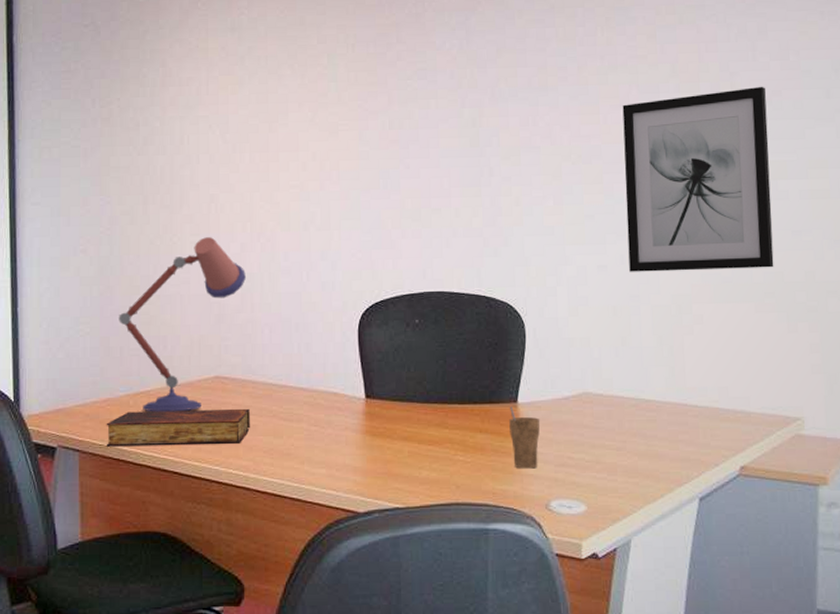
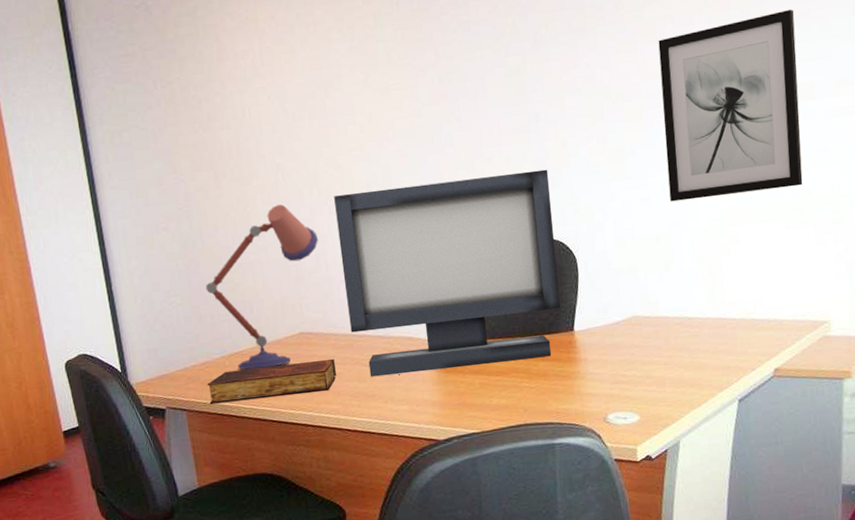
monitor: none [268,226,504,433] -> present [334,169,560,377]
cup: present [509,406,540,469] -> none [567,334,596,389]

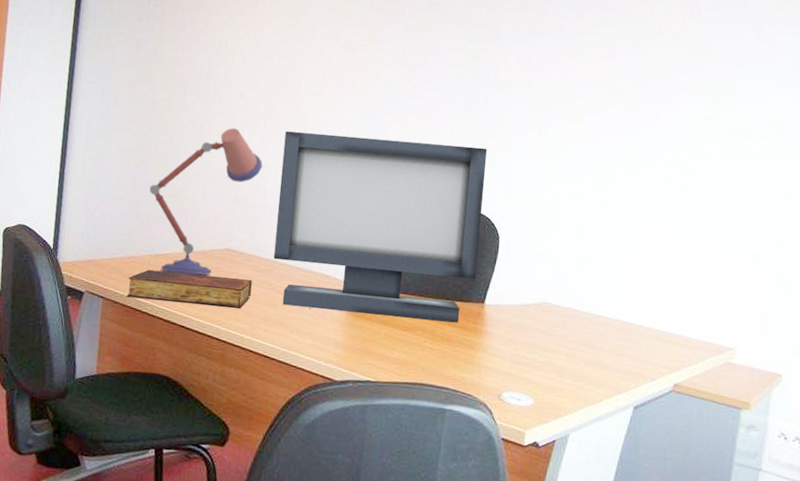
wall art: present [658,9,803,202] -> none [598,52,740,214]

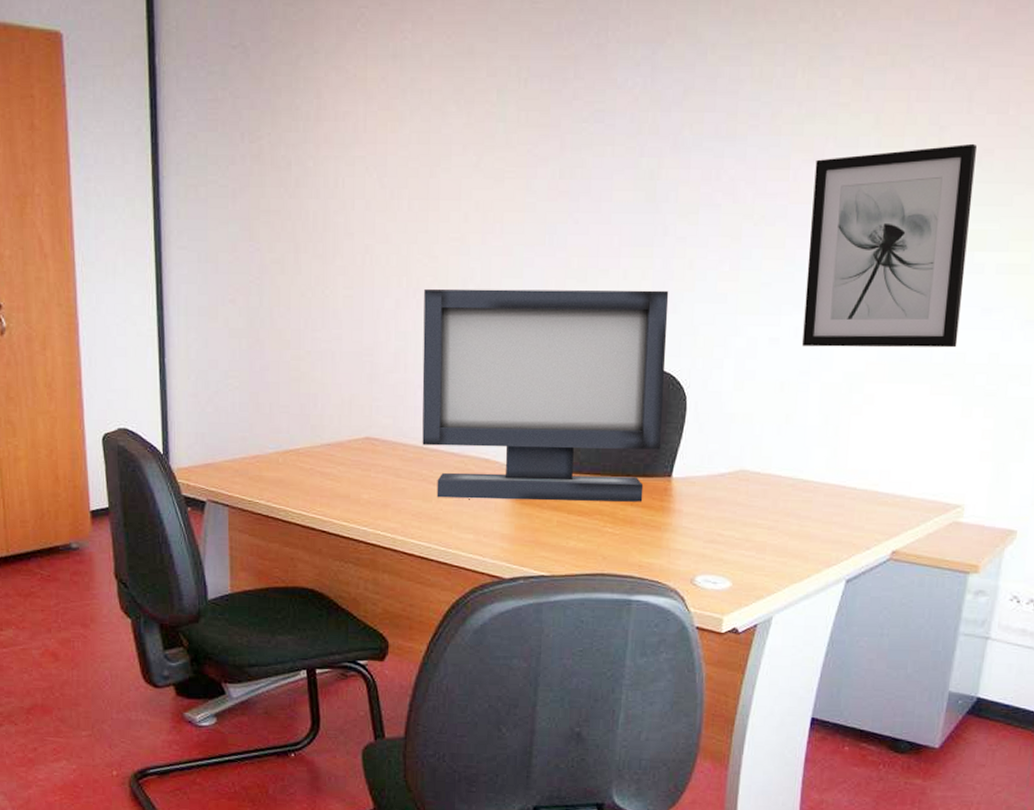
book: present [126,269,252,310] -> none [255,469,400,507]
desk lamp: present [149,128,263,275] -> none [268,291,400,472]
wall art: none [598,52,740,214] -> present [802,143,976,348]

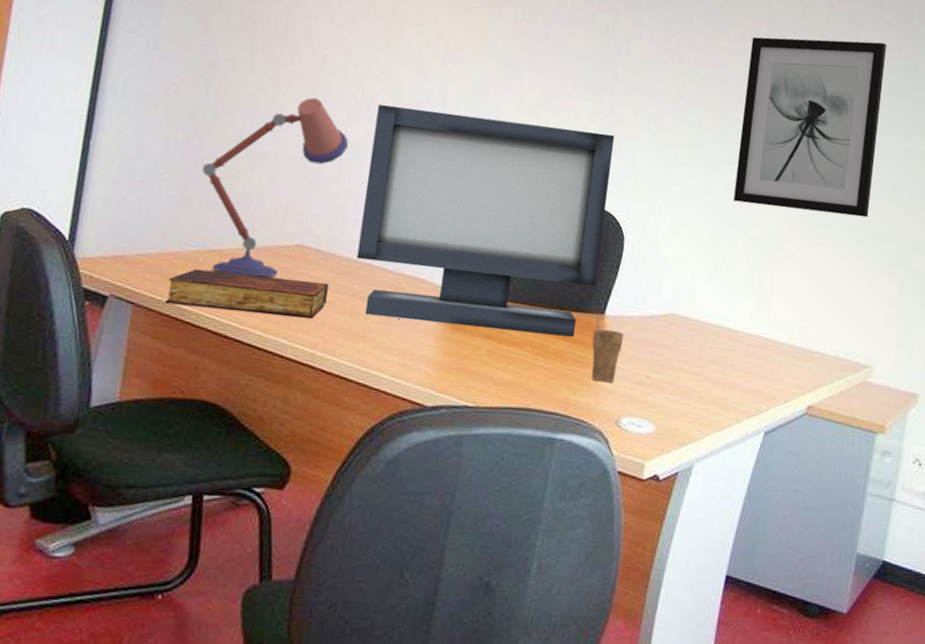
book: none [255,469,400,507] -> present [164,269,329,320]
desk lamp: none [268,291,400,472] -> present [202,98,349,277]
cup: none [661,480,692,544] -> present [591,317,623,383]

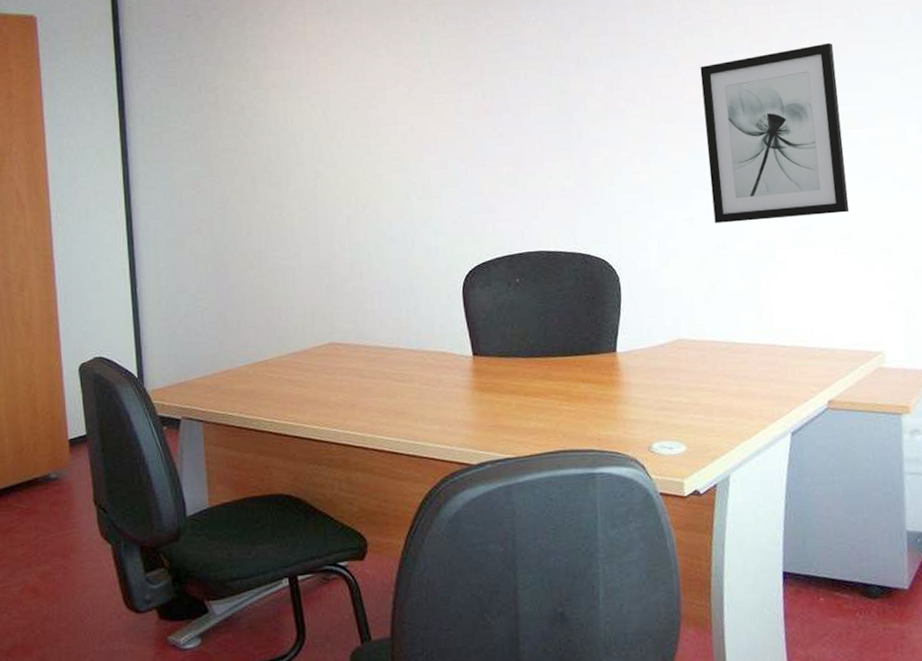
book: present [164,269,329,320] -> none [227,371,365,416]
desk lamp: present [202,98,349,277] -> none [234,211,353,380]
monitor: present [356,105,615,337] -> none [372,186,602,393]
cup: present [591,317,623,383] -> none [609,356,639,415]

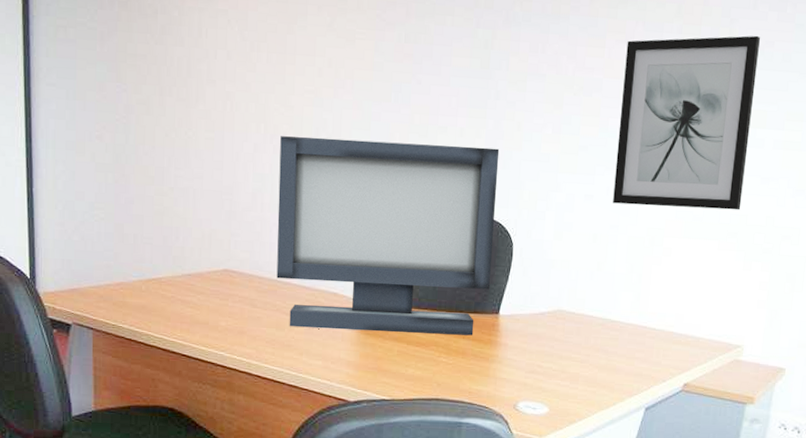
monitor: none [372,186,602,393] -> present [276,136,500,336]

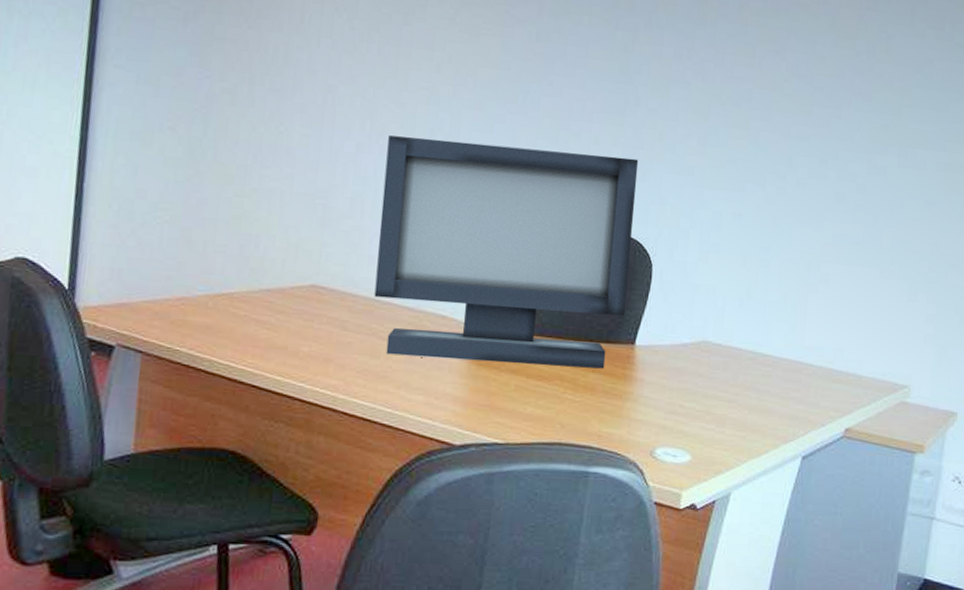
wall art: present [613,35,760,210] -> none [764,51,918,236]

